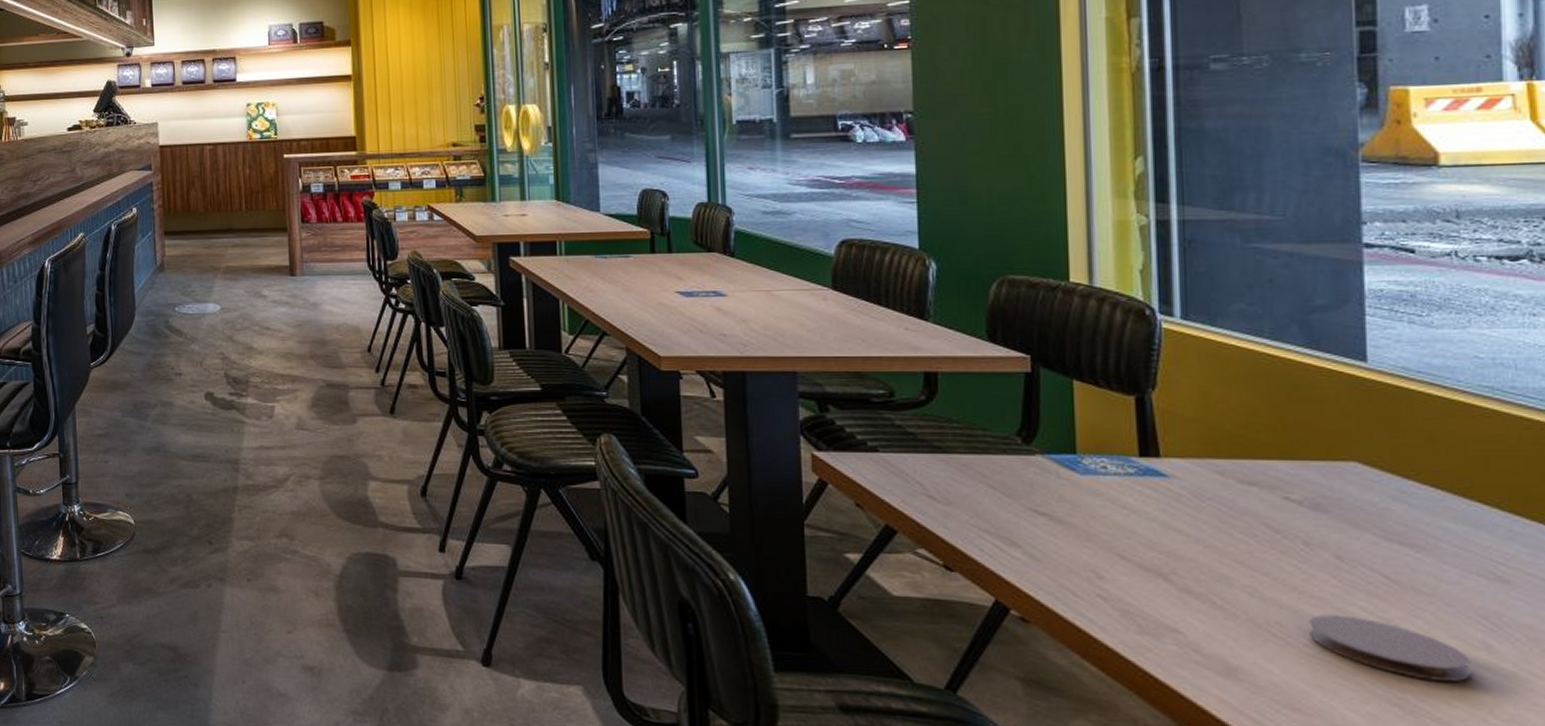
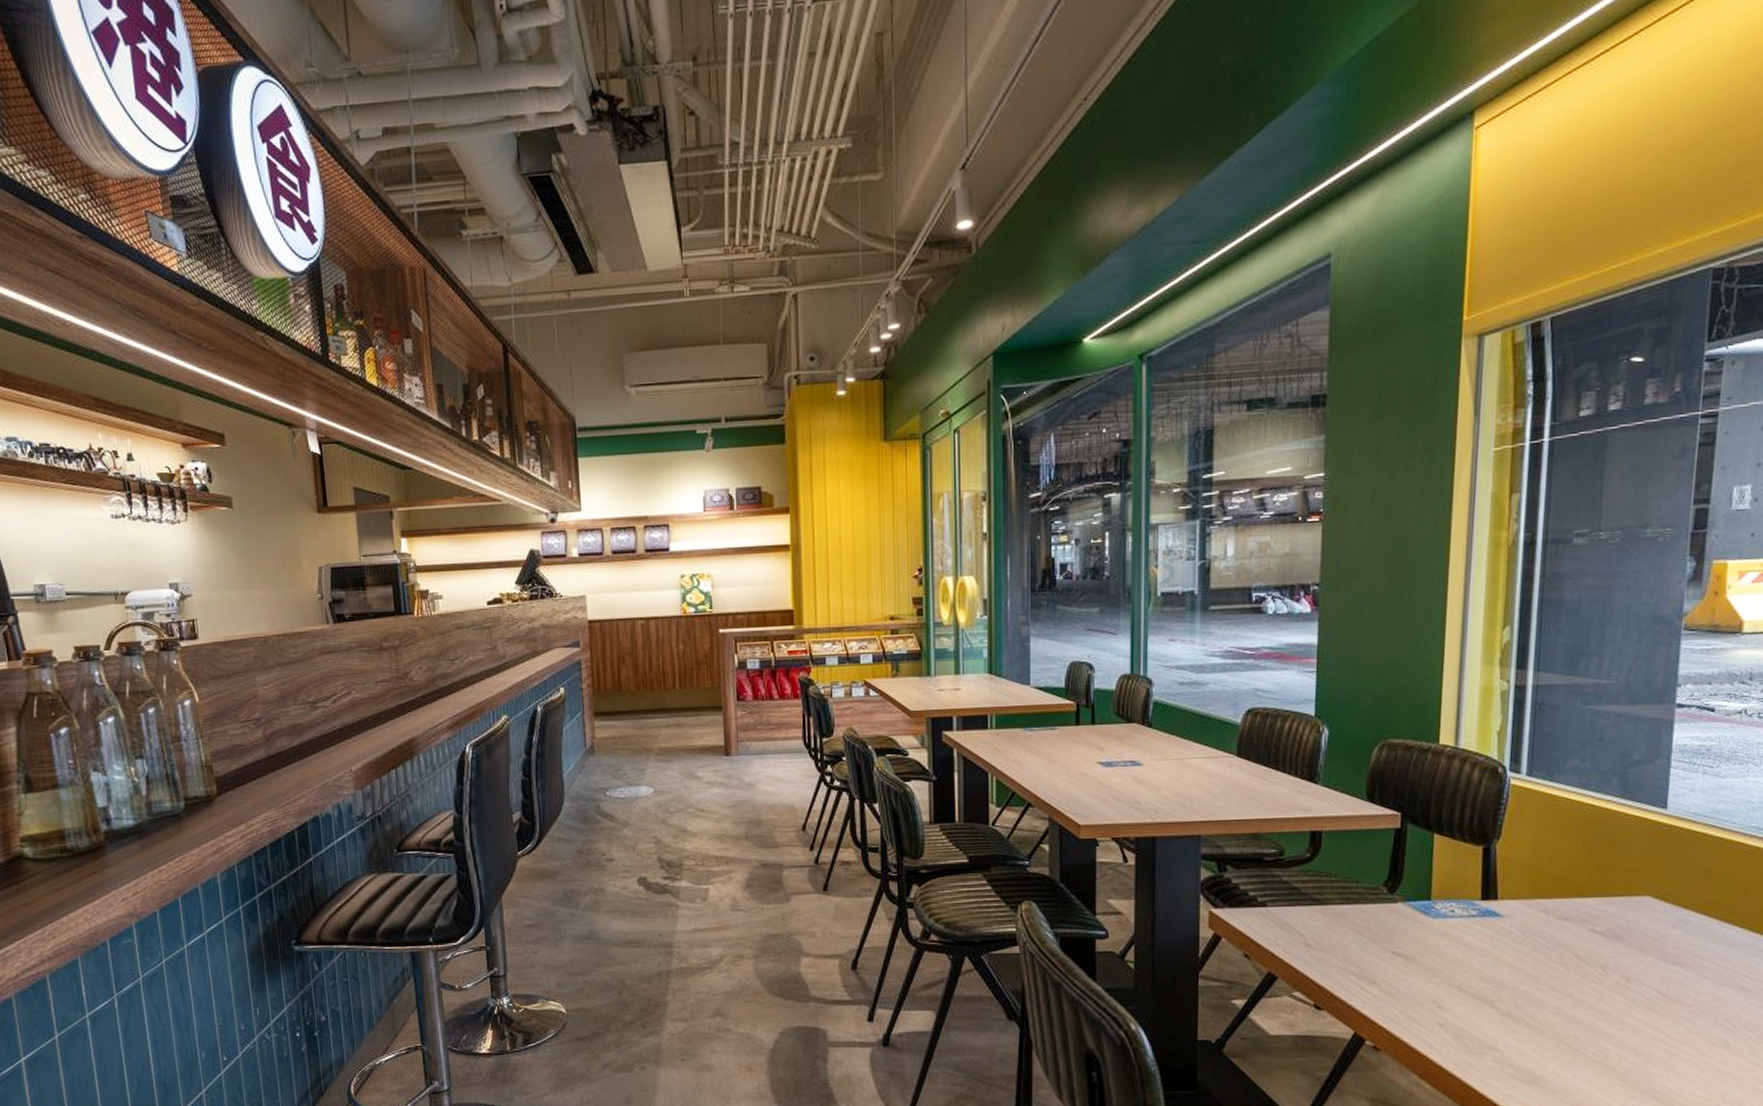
coaster: present [1309,614,1471,682] -> none [1597,1027,1713,1076]

